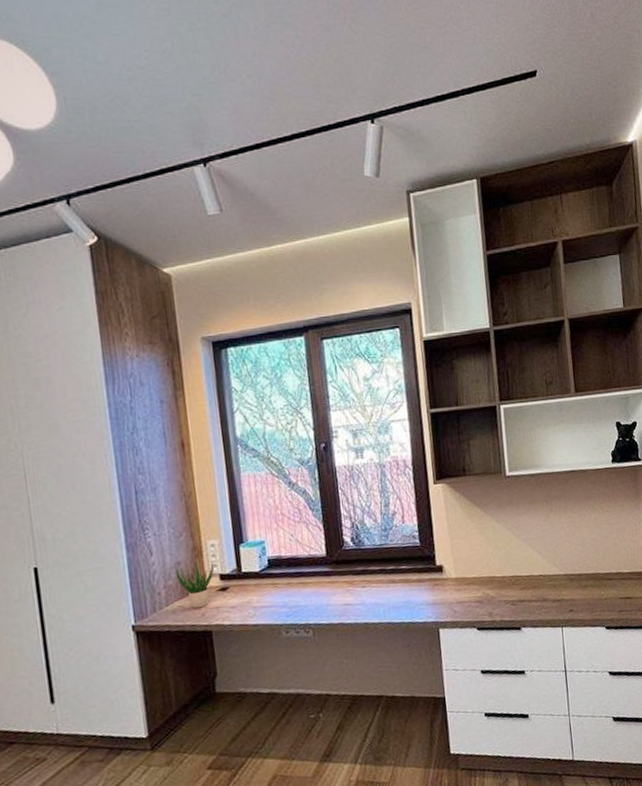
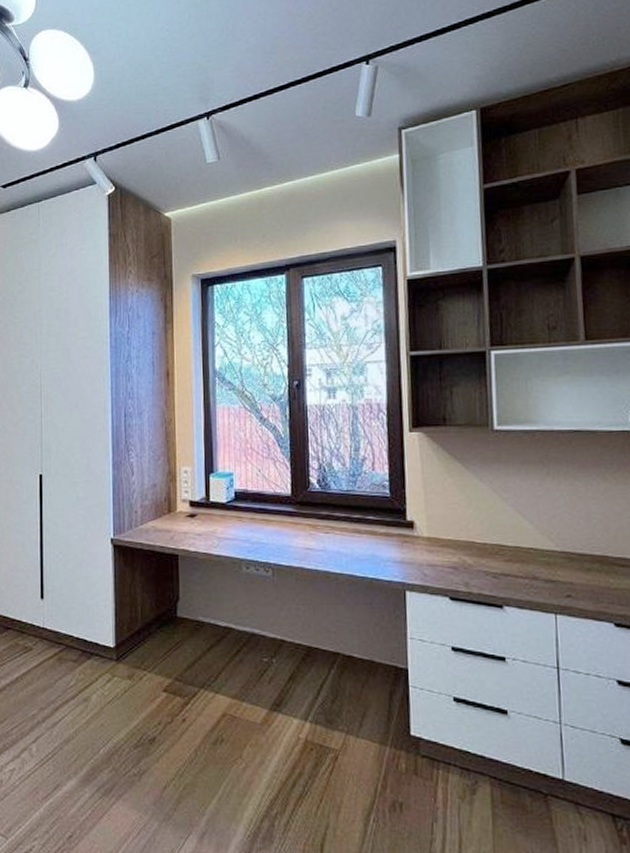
potted plant: present [175,562,215,609] -> none [151,487,186,531]

